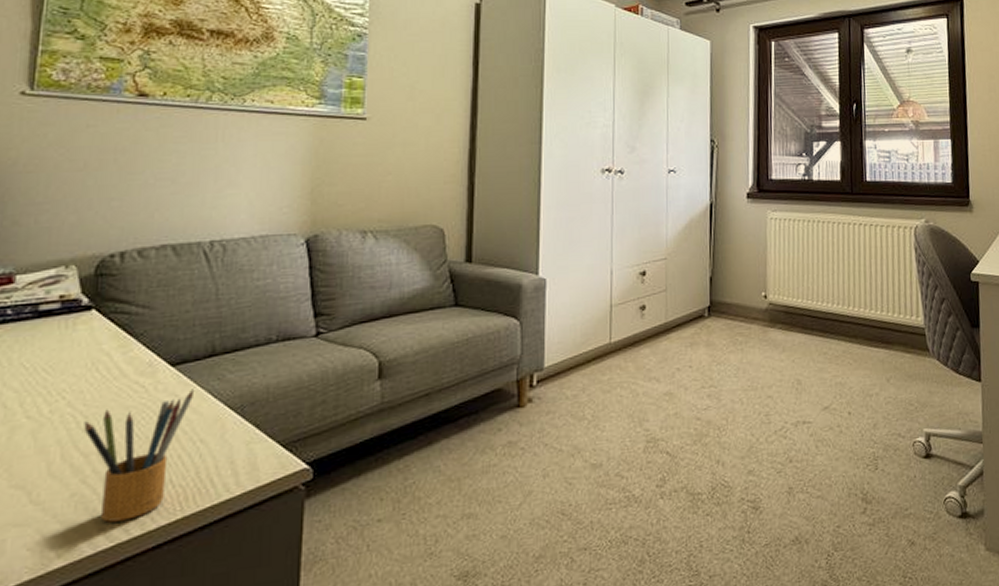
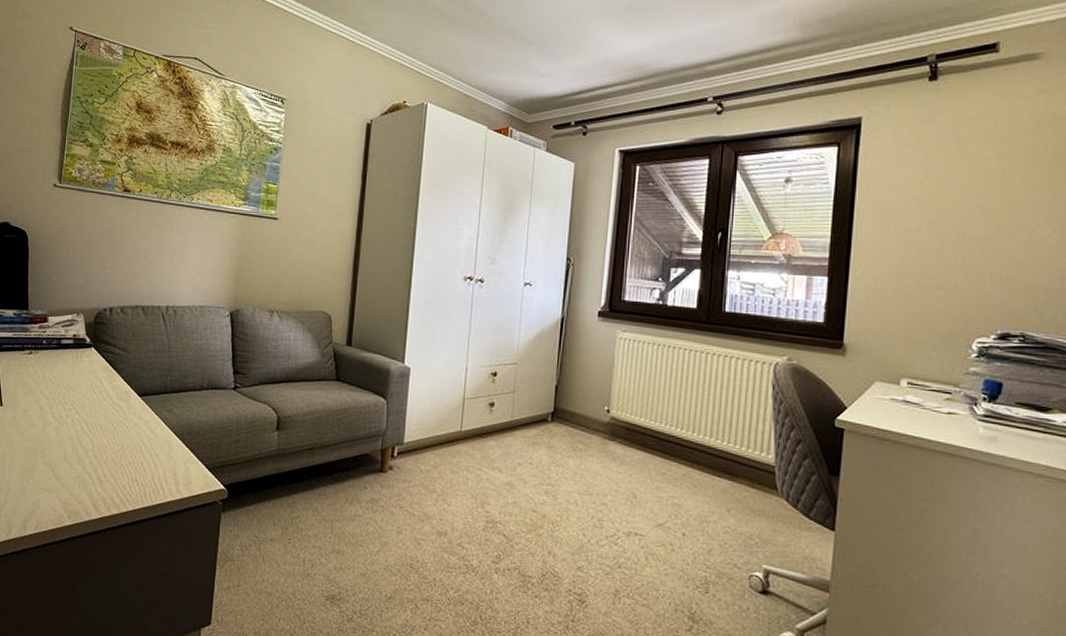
pencil box: present [84,388,194,522] -> none [85,415,152,502]

